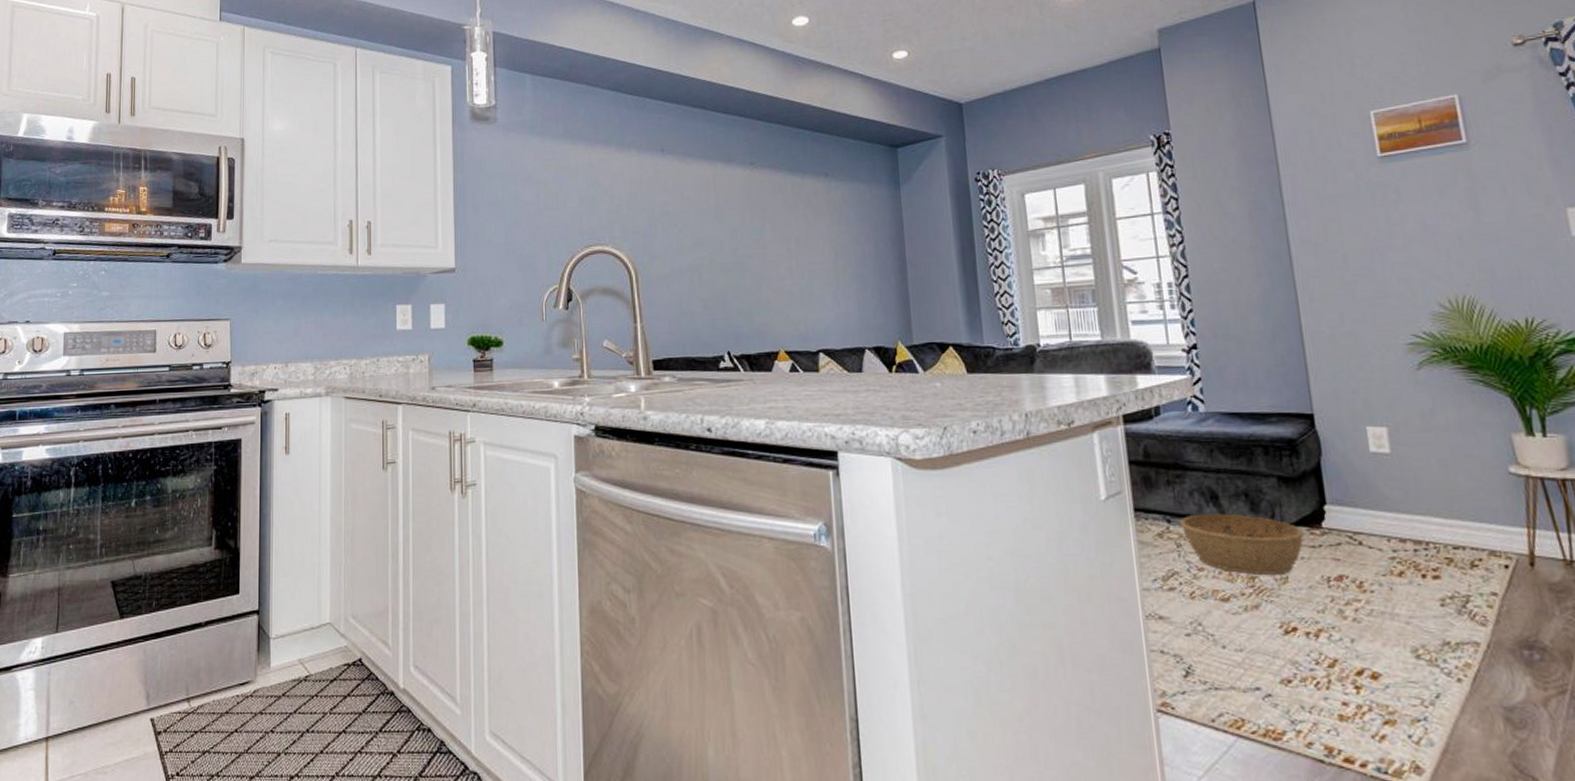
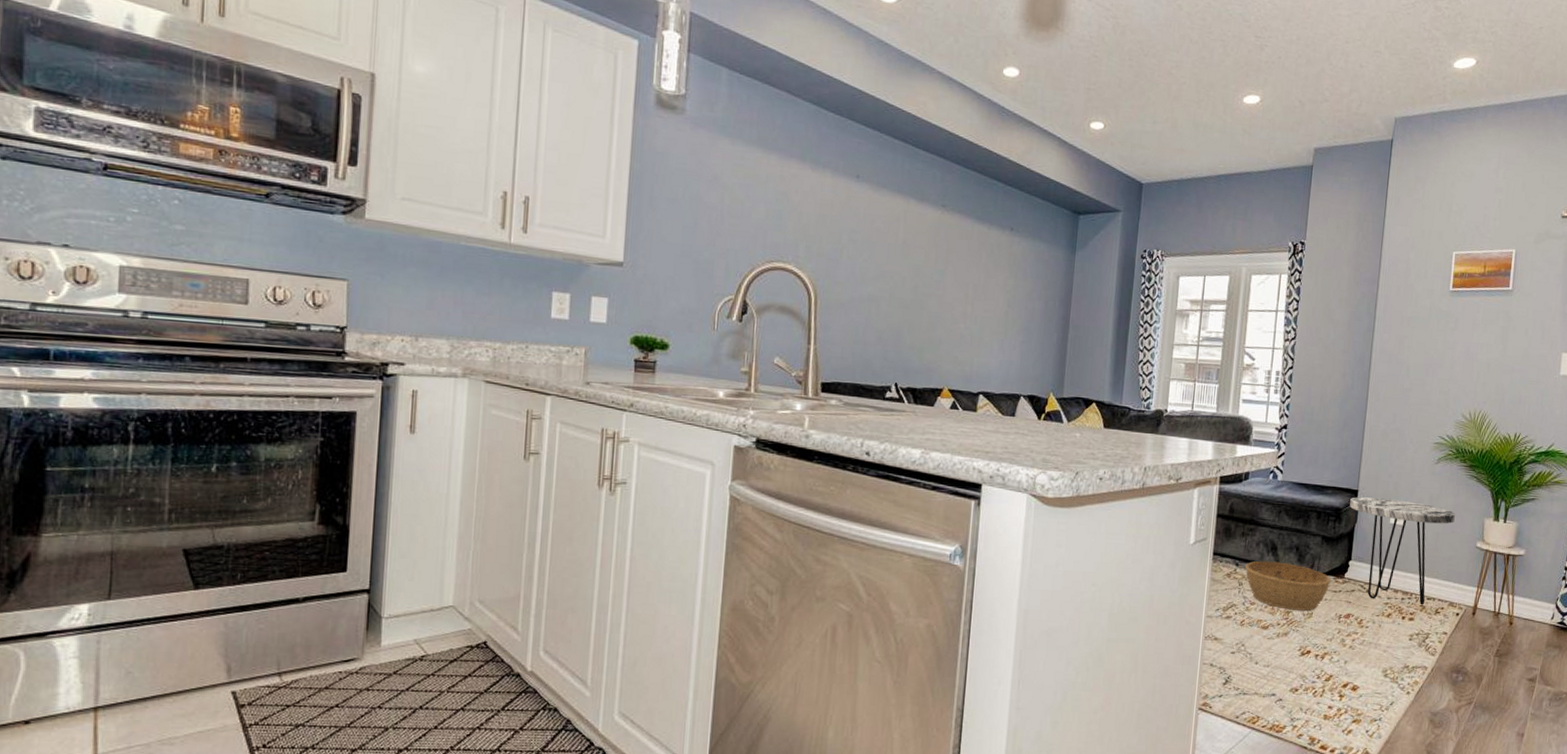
side table: none [1305,421,1466,557] -> present [1350,497,1455,605]

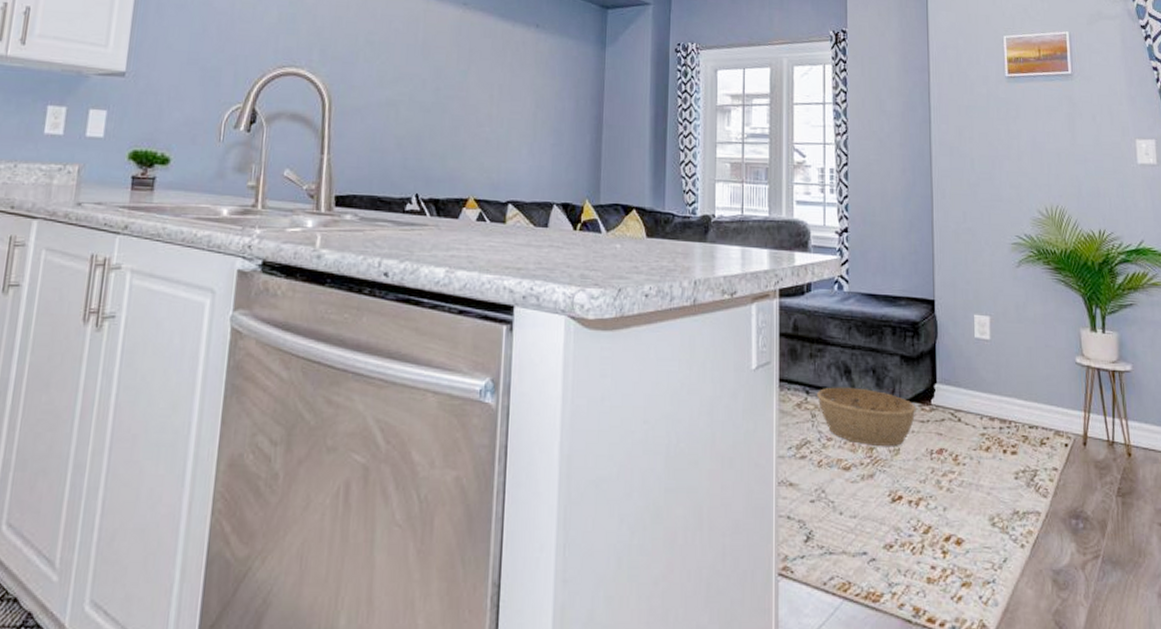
side table: present [1350,497,1455,605] -> none [927,308,1047,435]

